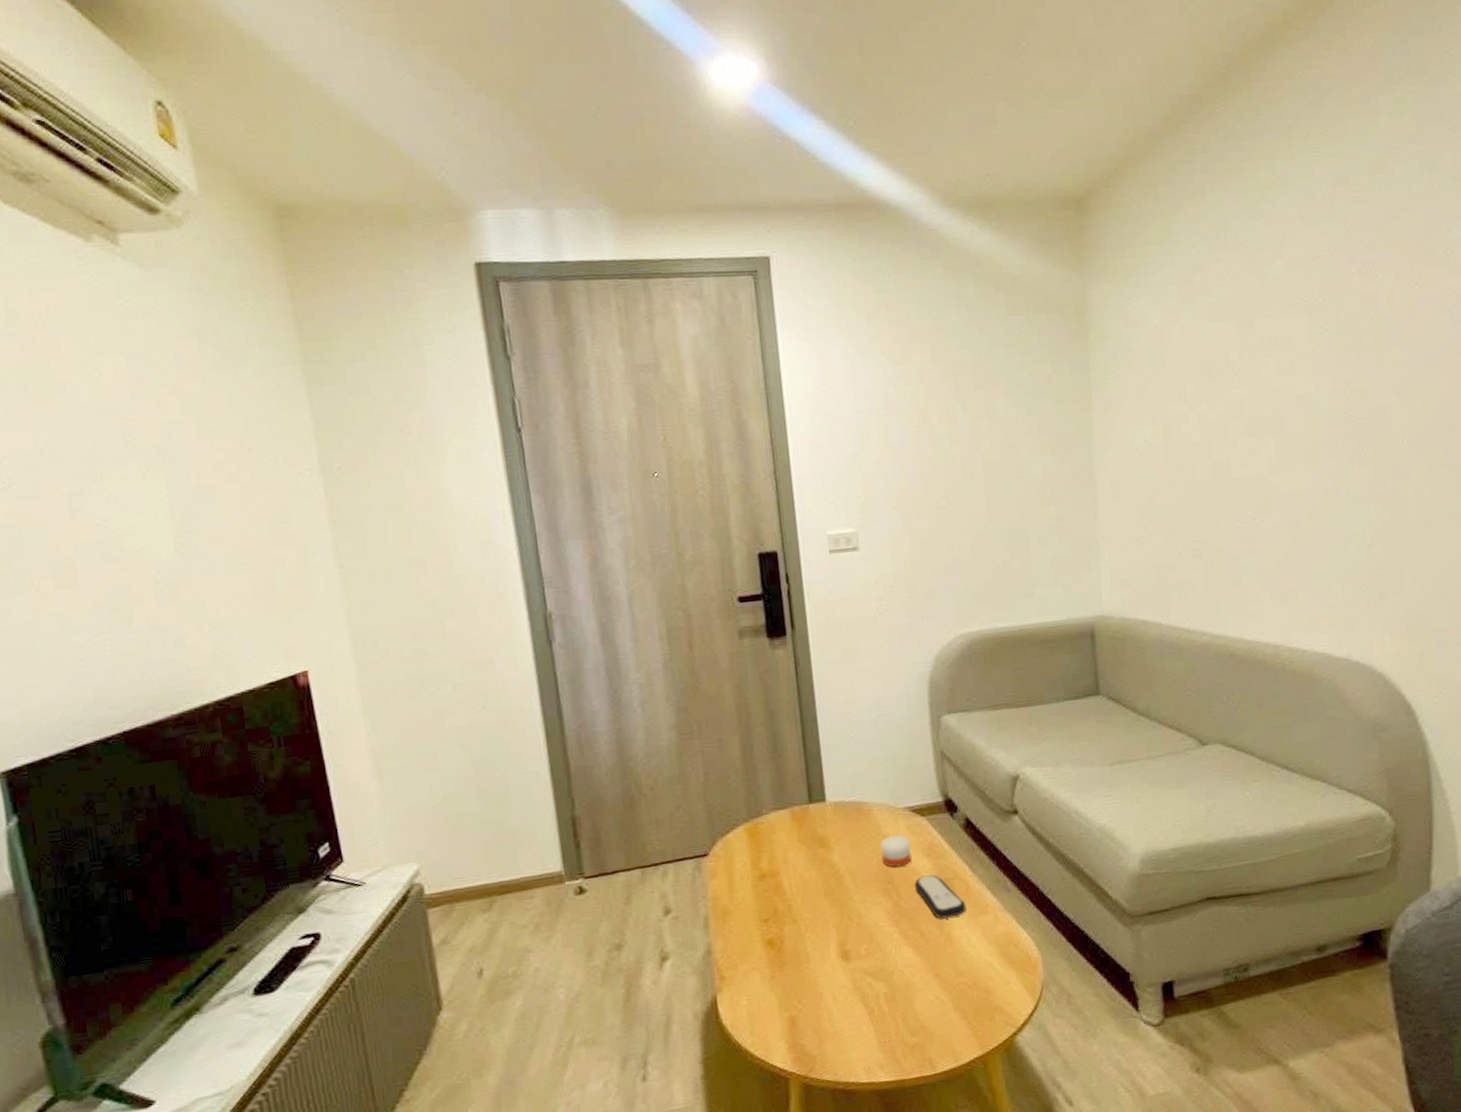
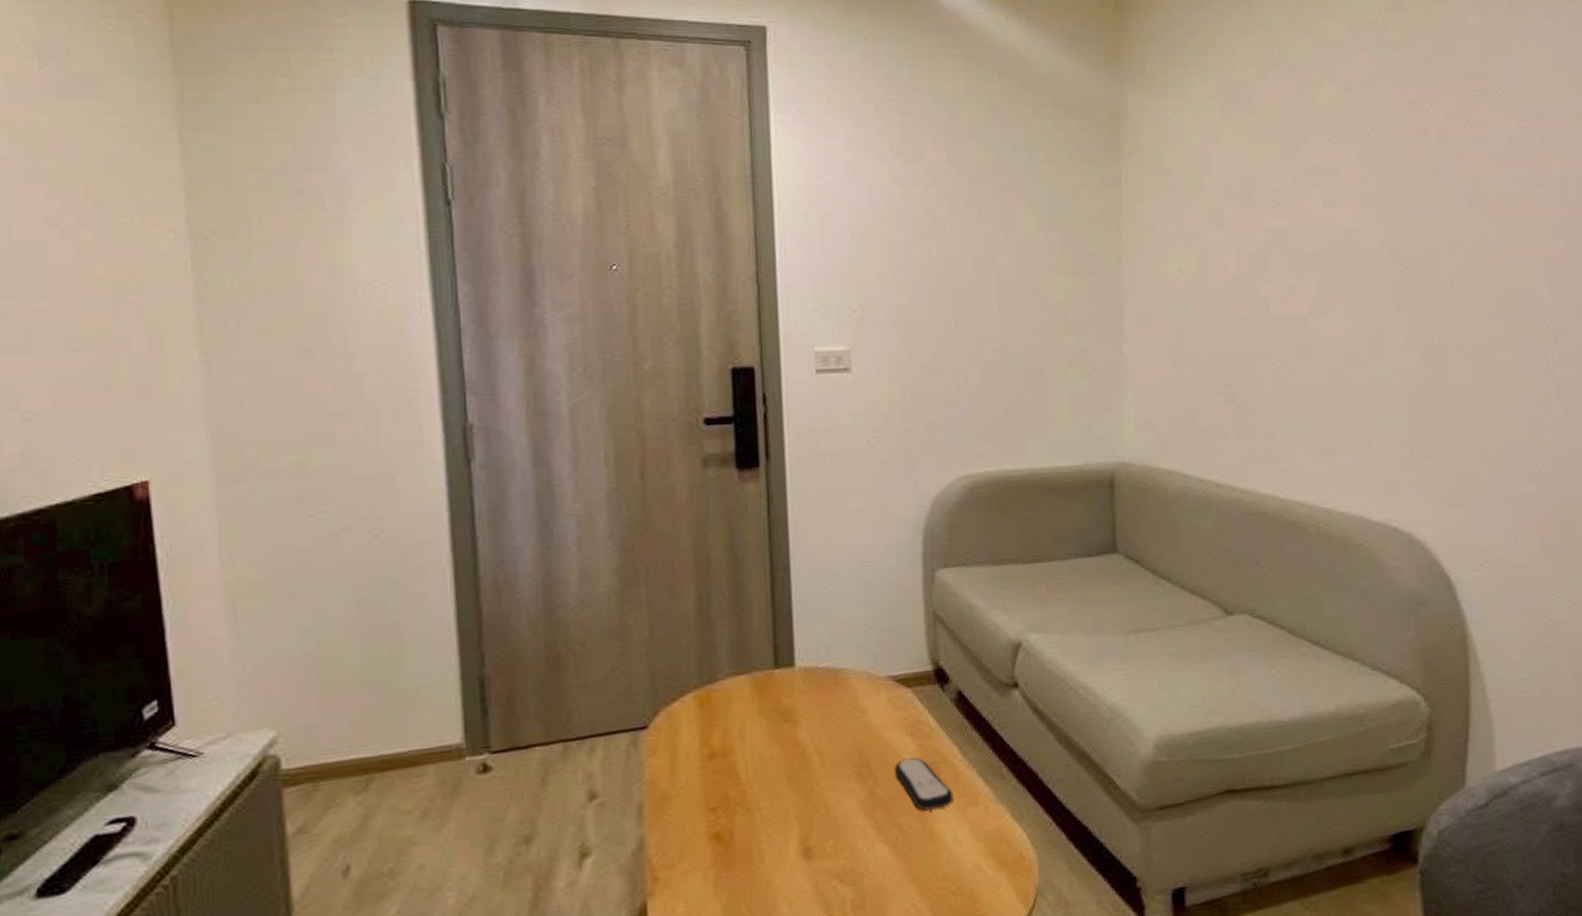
candle: present [880,835,911,868] -> none [857,709,892,748]

